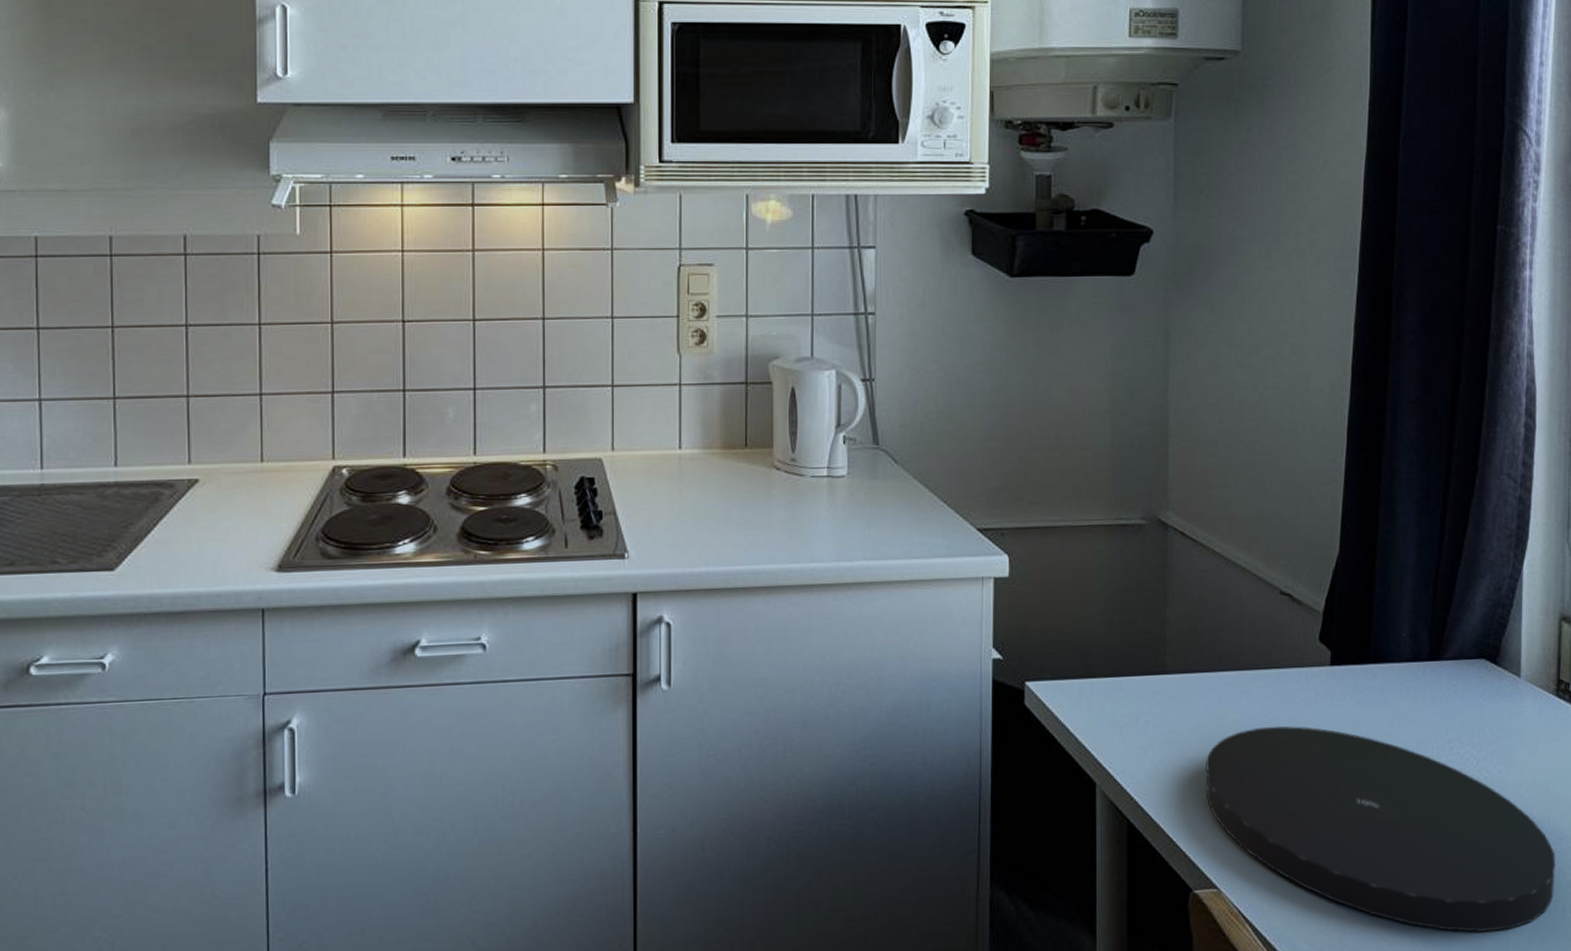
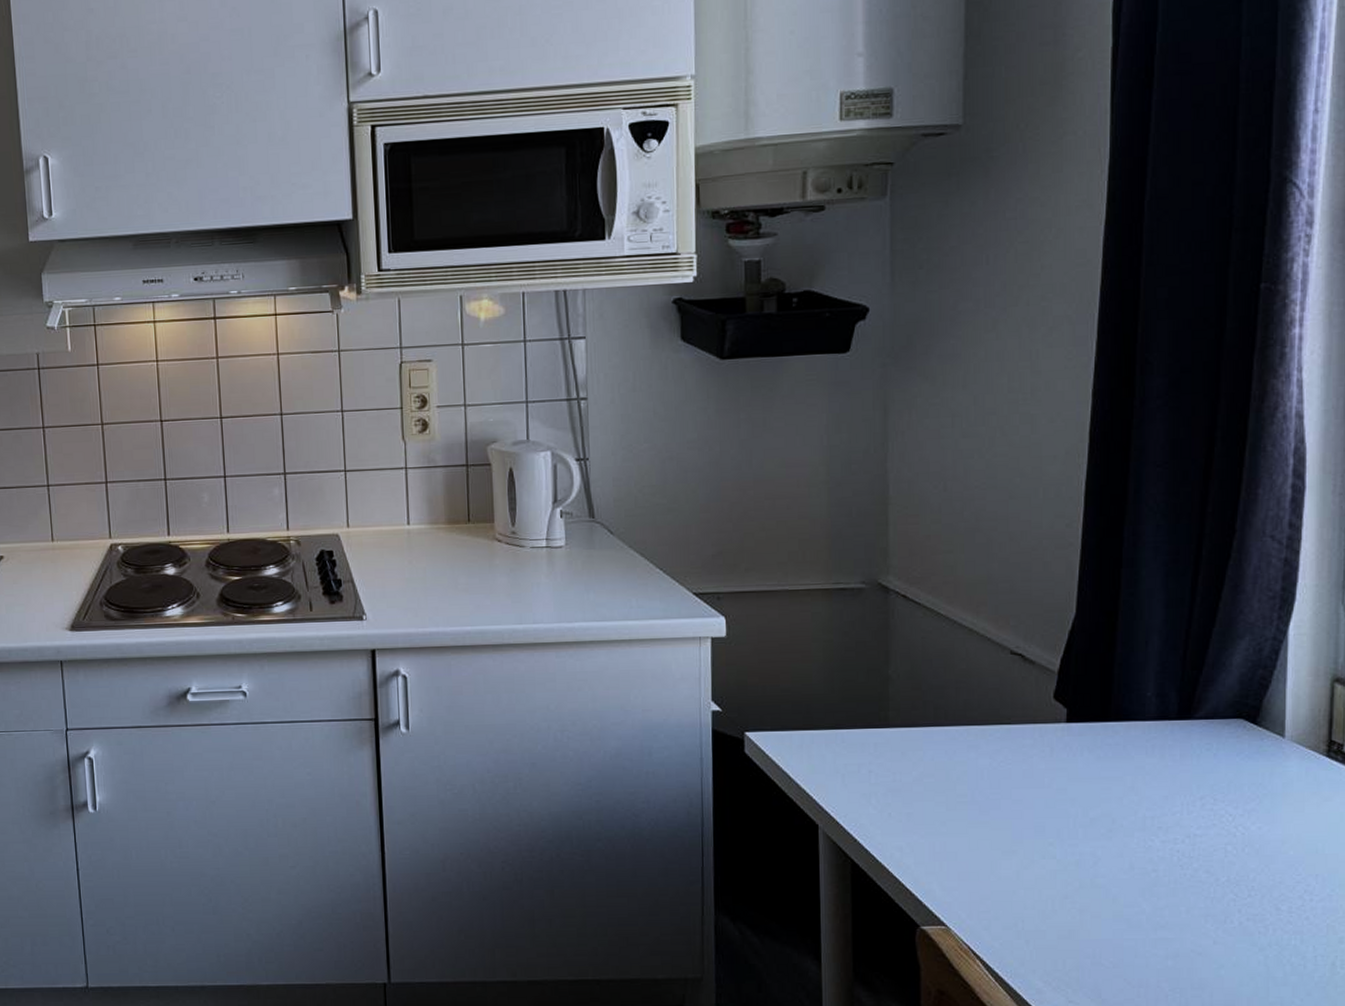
plate: present [1206,725,1556,932] -> none [932,778,1325,982]

